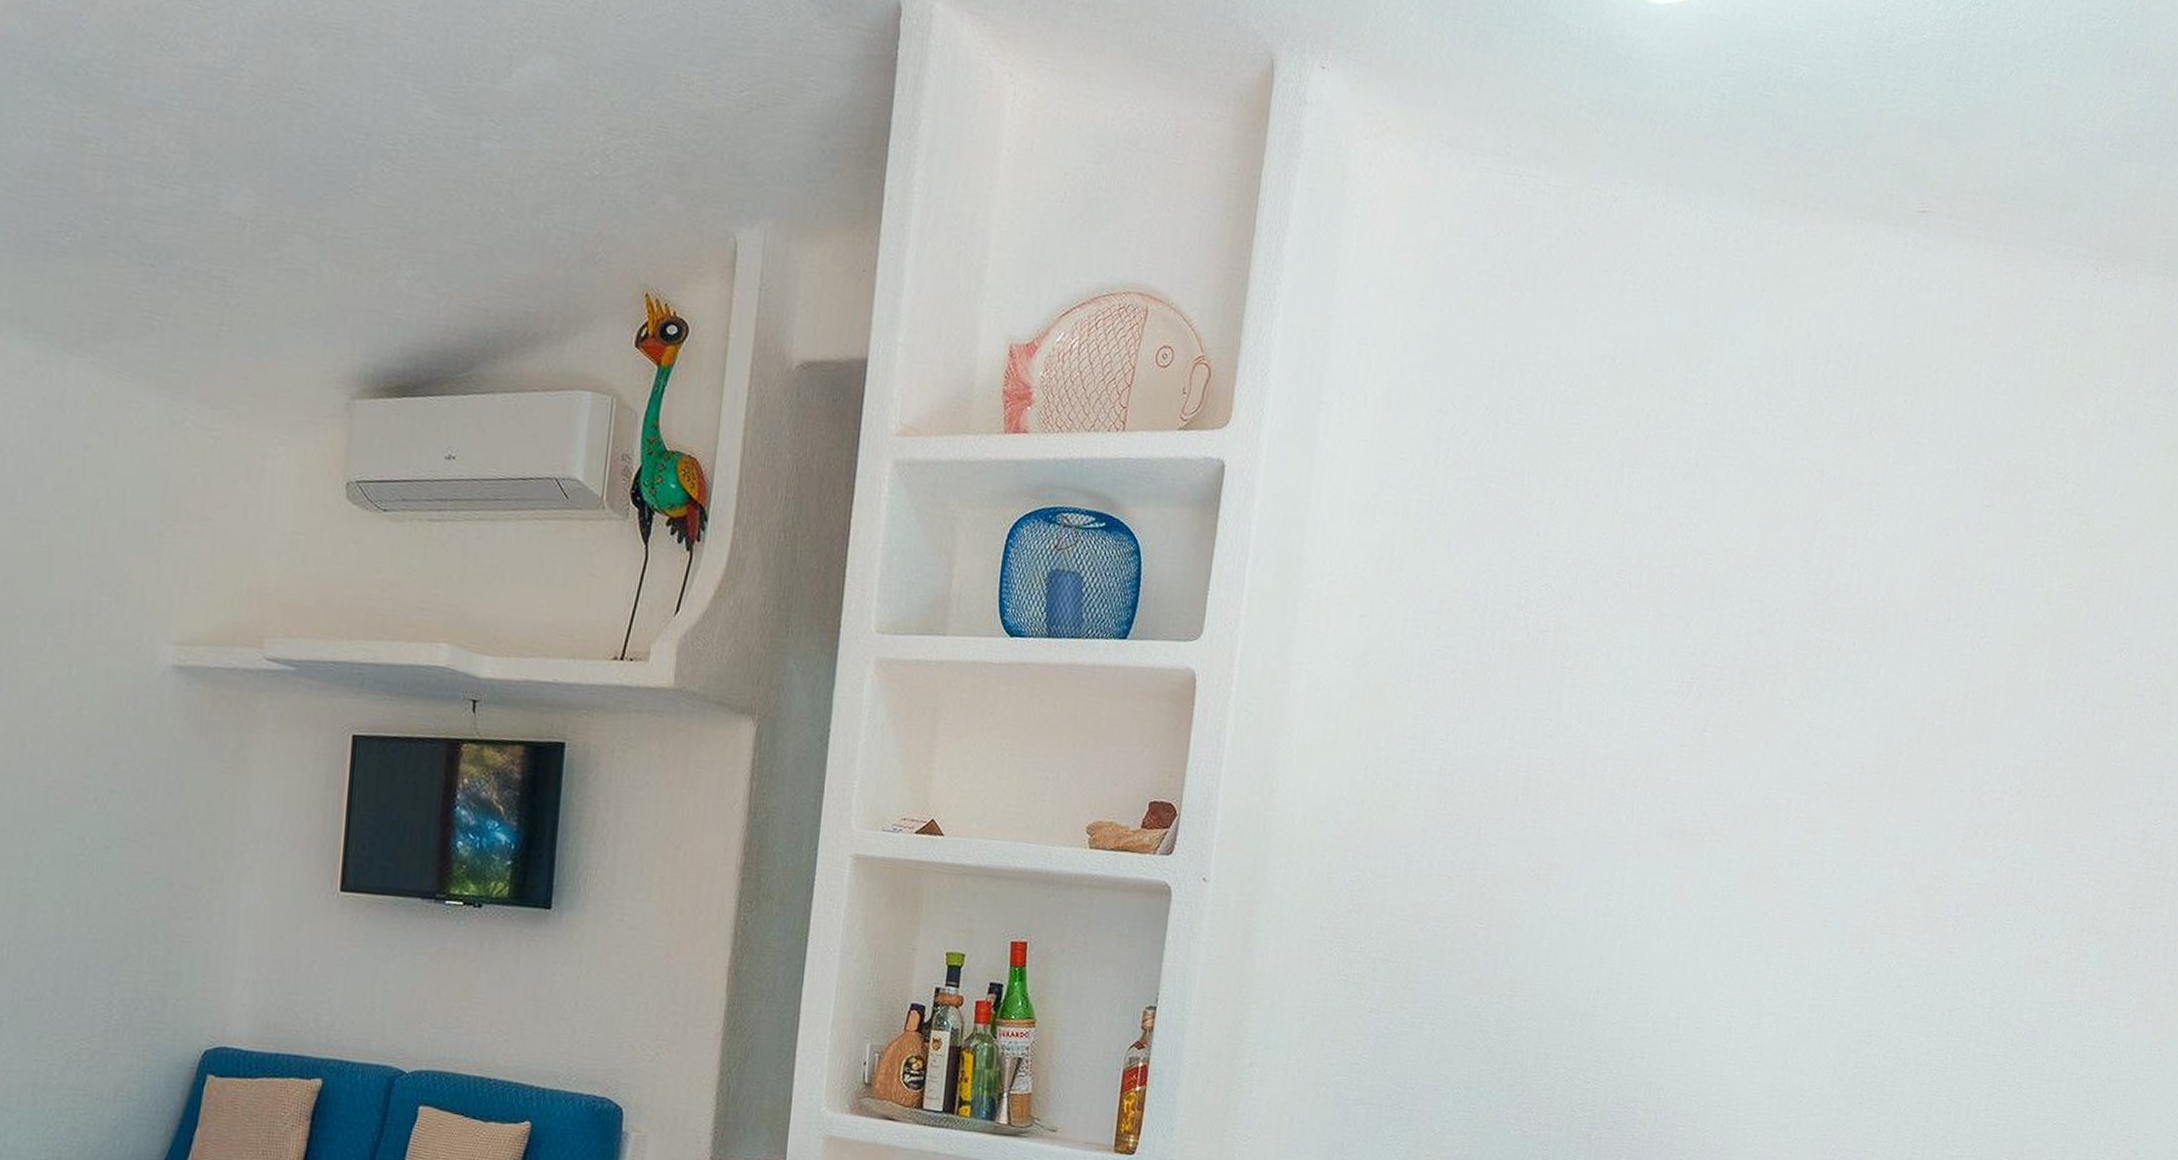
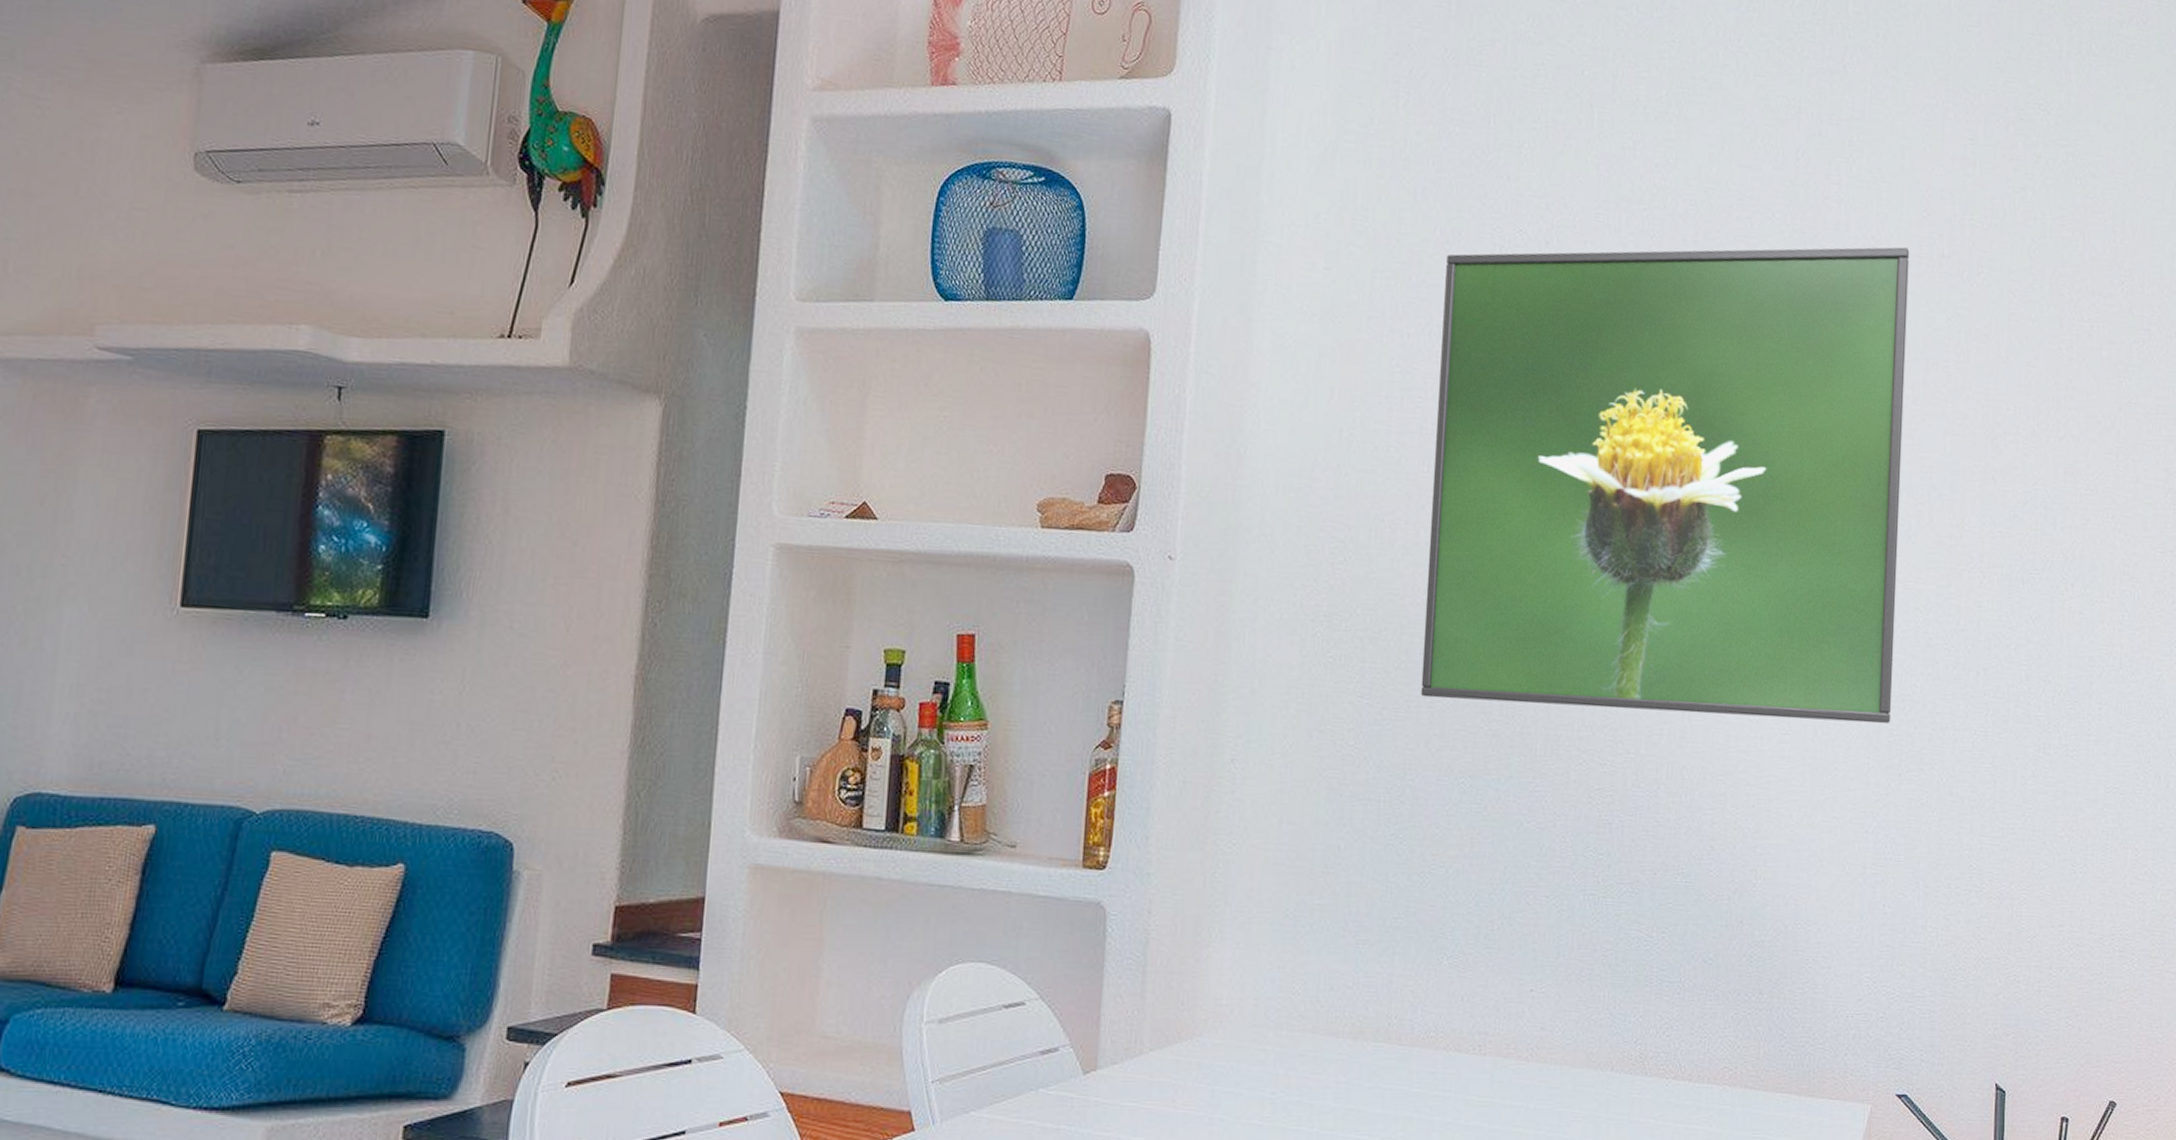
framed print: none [1424,605,1917,1057] -> present [1420,247,1910,724]

